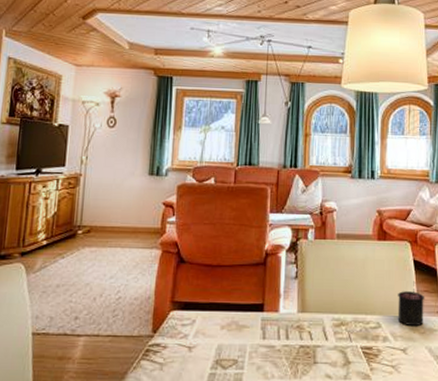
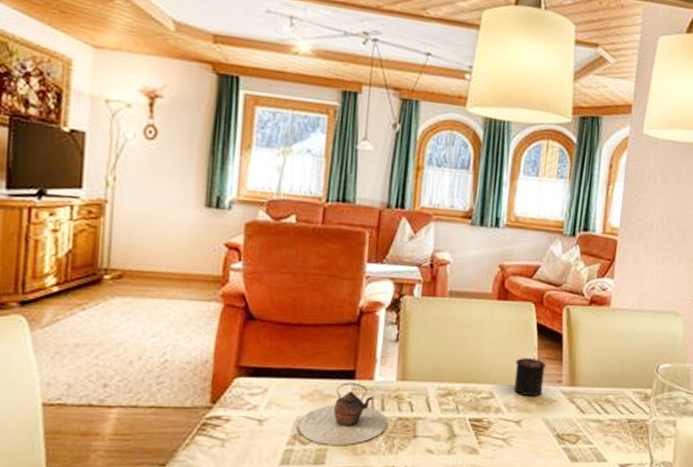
teapot: none [219,314,292,370] -> present [298,382,388,445]

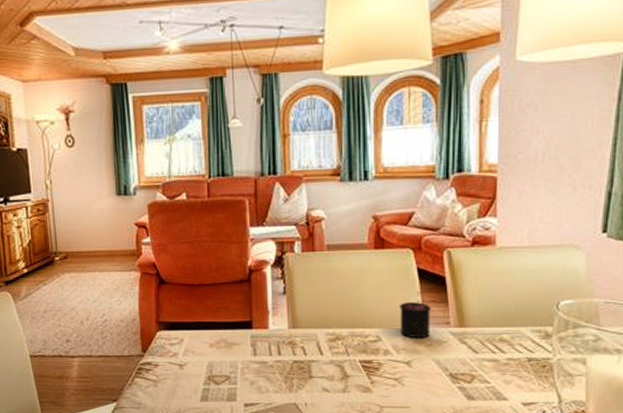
teapot: present [298,382,388,445] -> none [211,331,285,385]

